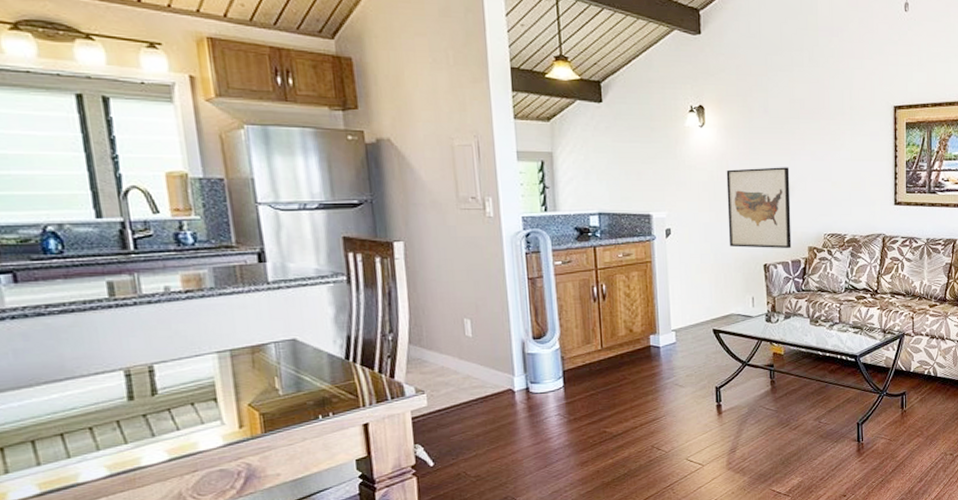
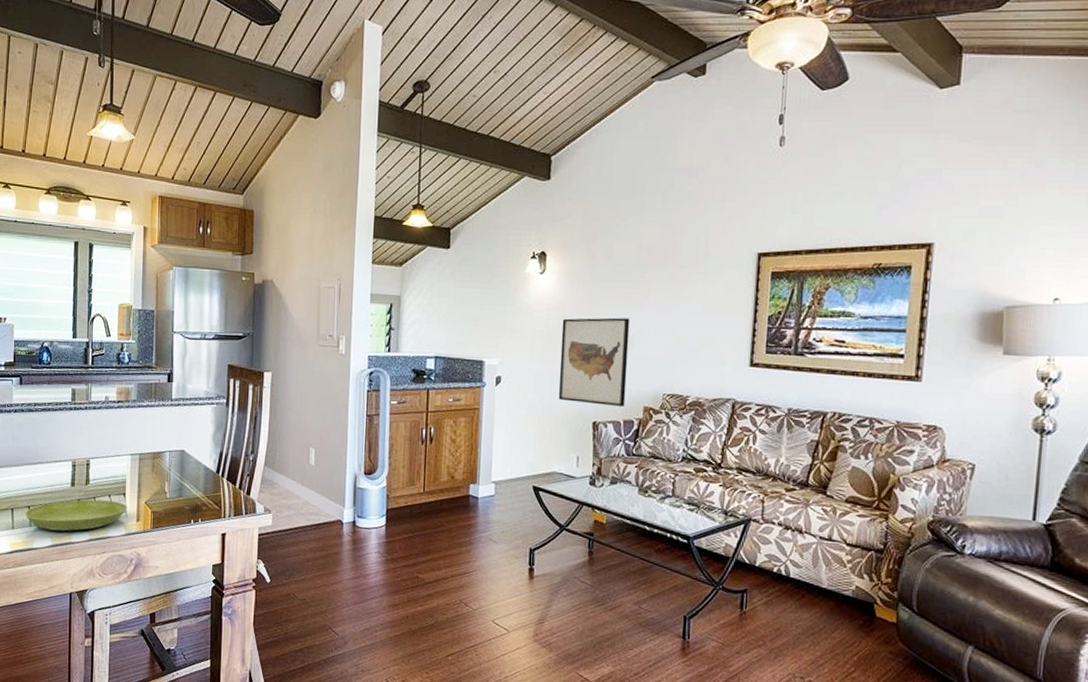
saucer: none [55,409,223,459] -> present [24,499,127,531]

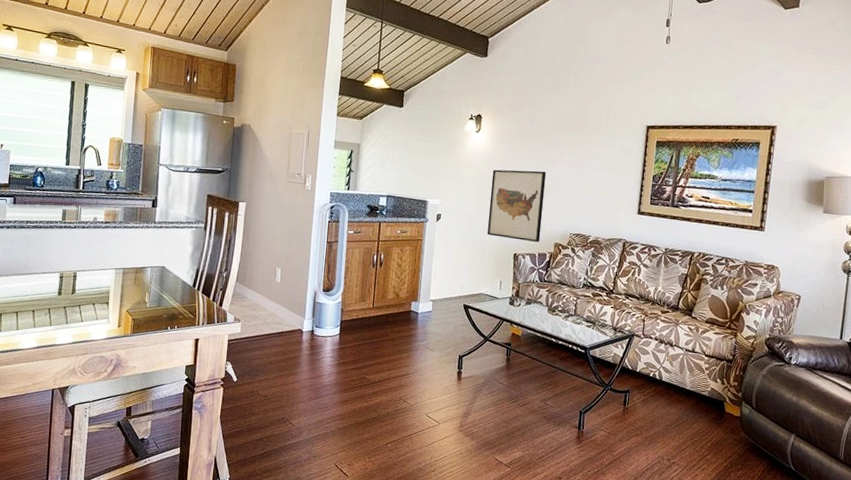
saucer: present [24,499,127,531] -> none [12,307,110,335]

